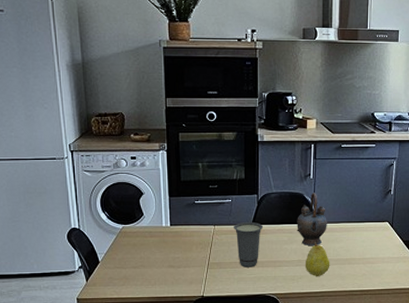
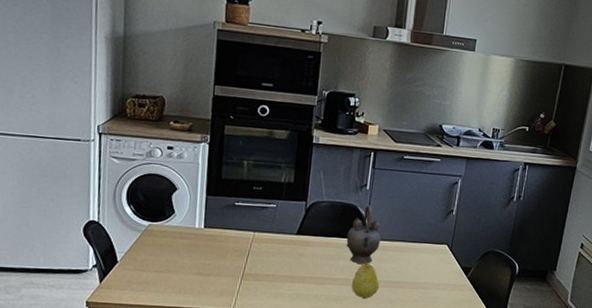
cup: present [234,221,264,267] -> none [276,230,310,282]

